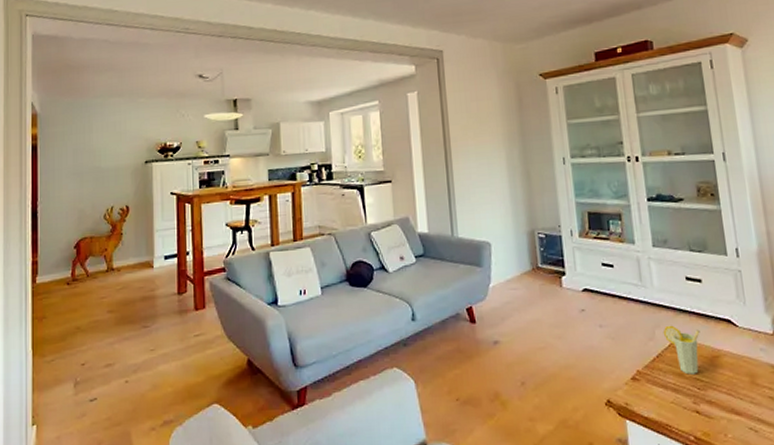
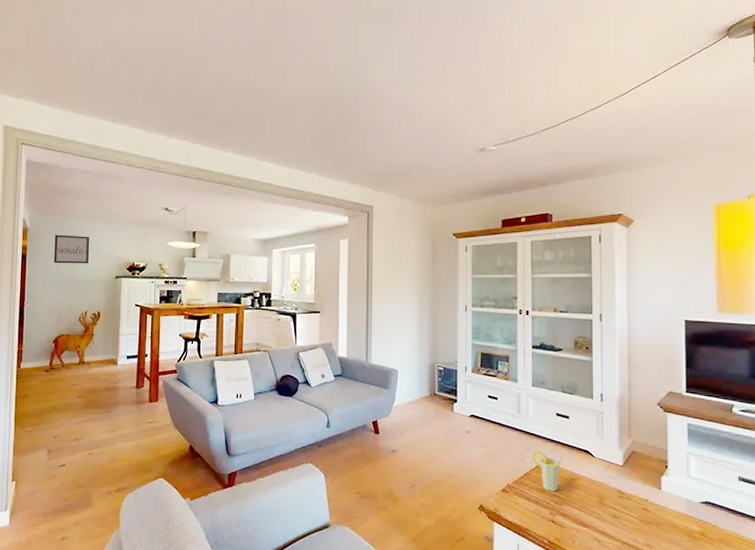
wall art: none [70,116,113,153] -> present [54,235,90,264]

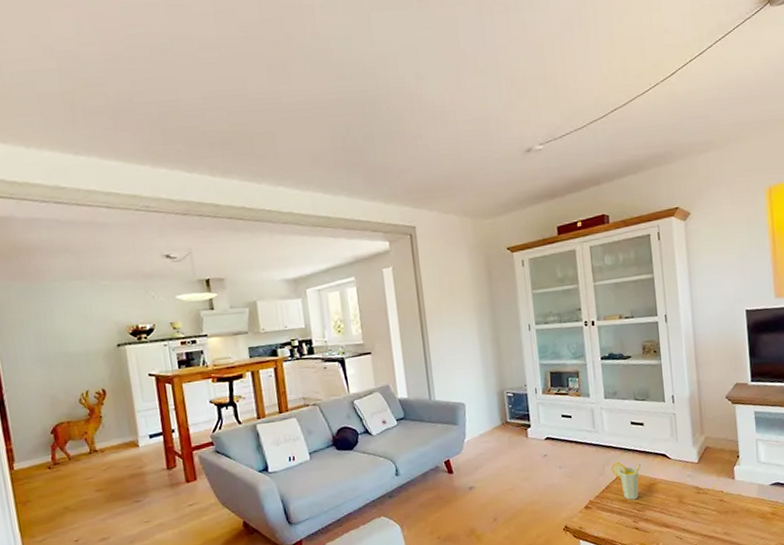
wall art: present [54,235,90,264] -> none [26,300,79,339]

